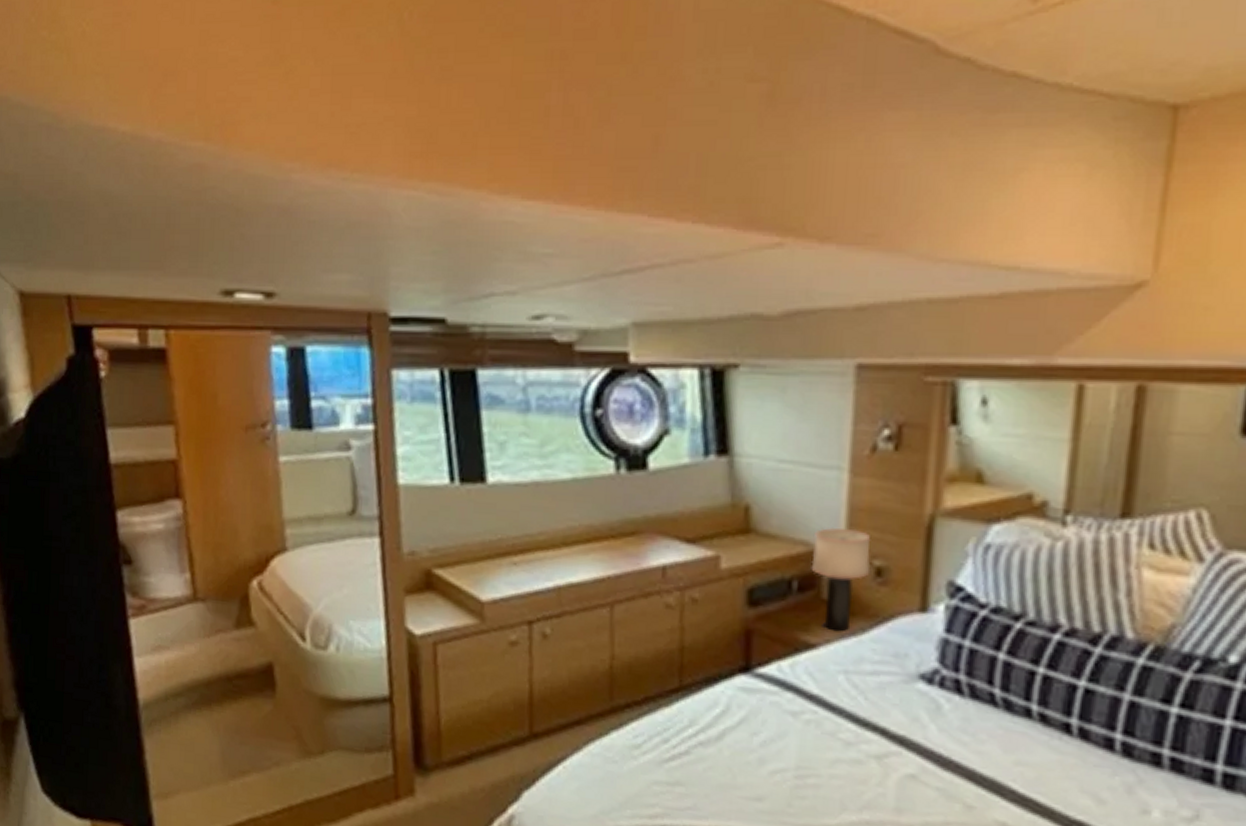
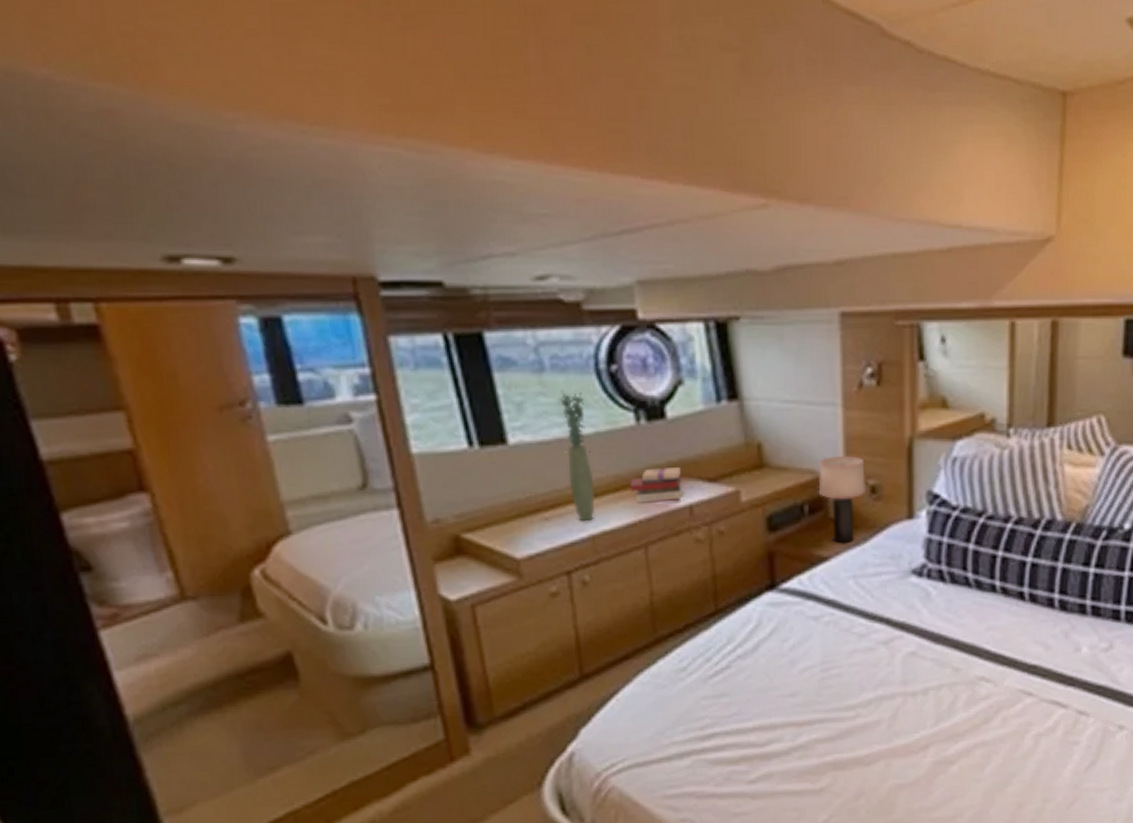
vase: none [541,431,566,570] -> present [560,389,595,521]
books: none [602,521,659,560] -> present [630,468,684,503]

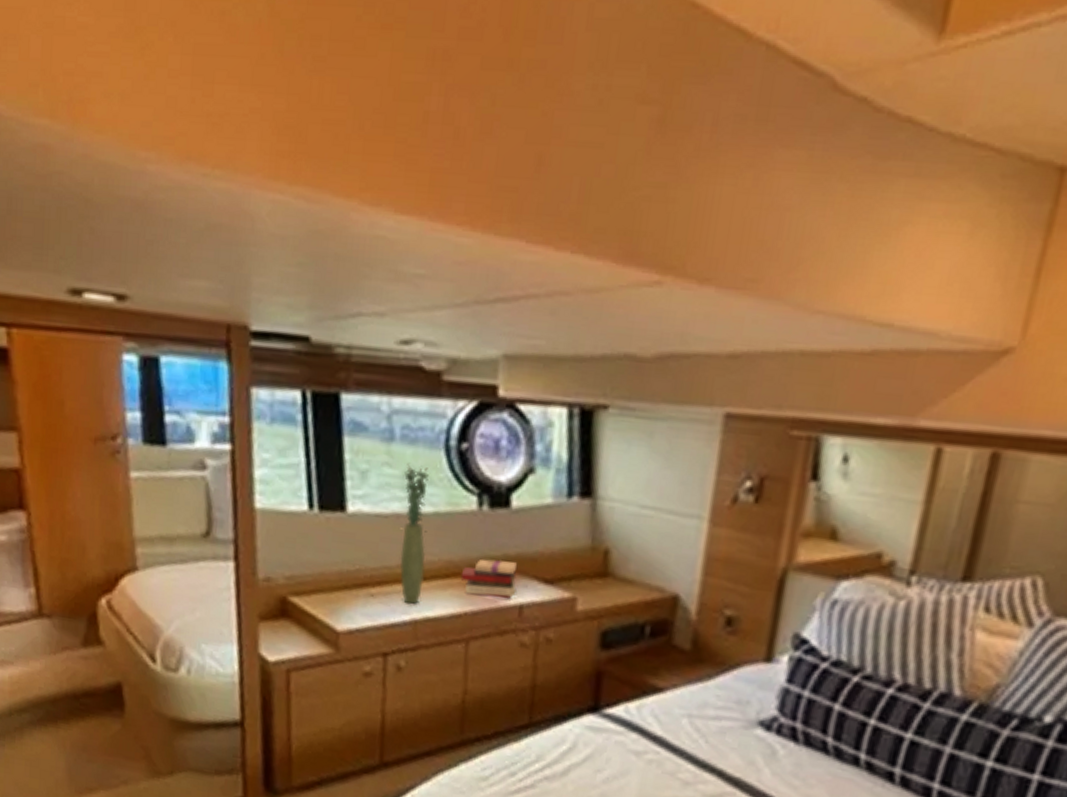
table lamp: present [818,455,867,544] -> none [664,575,725,678]

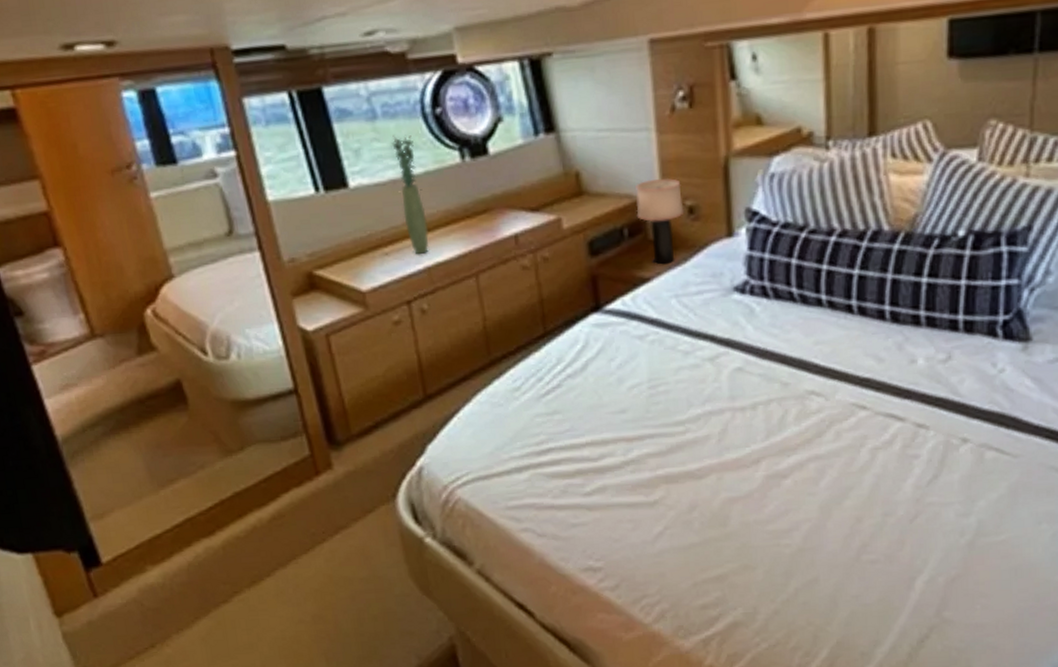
books: present [460,558,518,598] -> none [459,200,509,235]
table lamp: none [664,575,725,678] -> present [636,178,685,265]

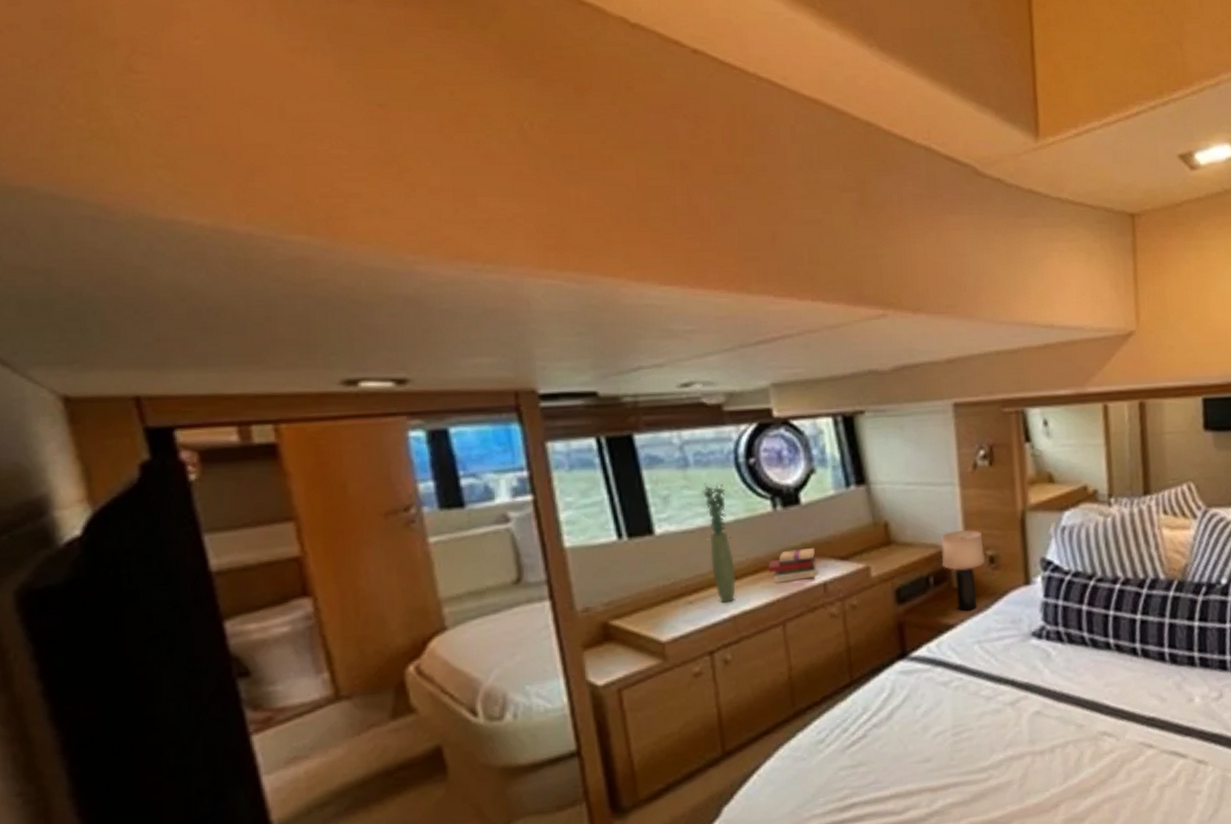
books: none [459,200,509,235] -> present [768,548,818,583]

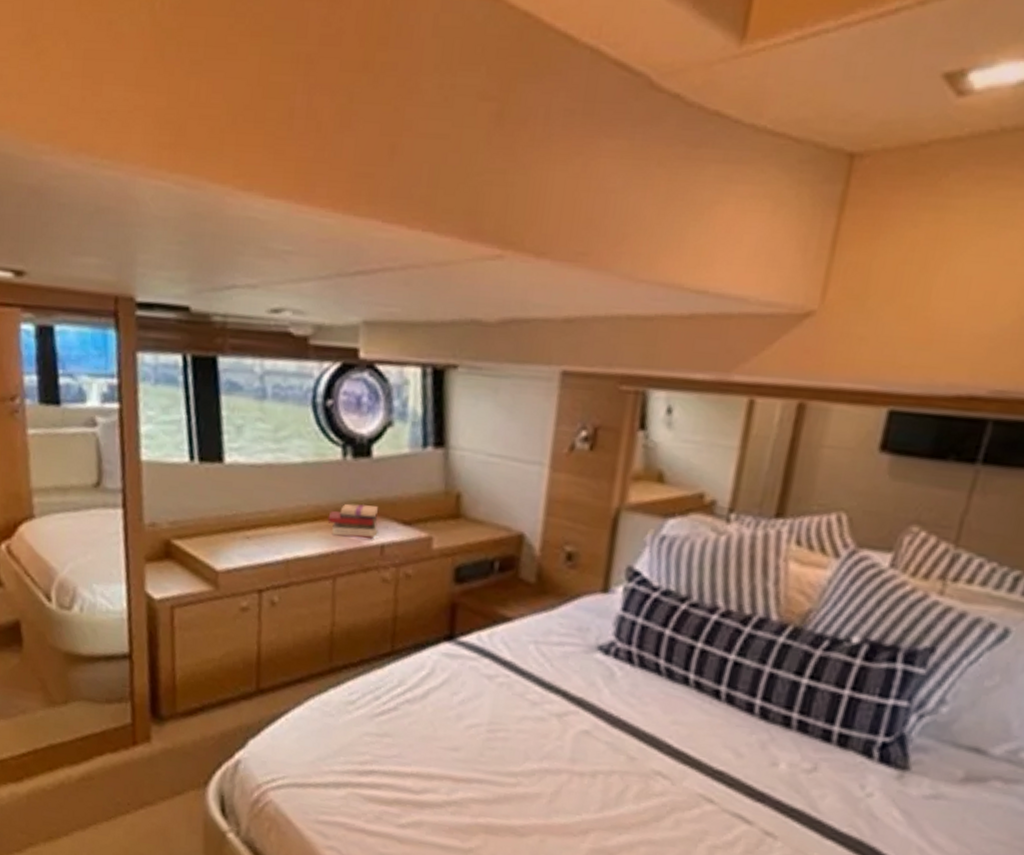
vase: present [703,482,736,603] -> none [272,418,298,545]
table lamp: present [941,530,986,612] -> none [511,515,565,608]

